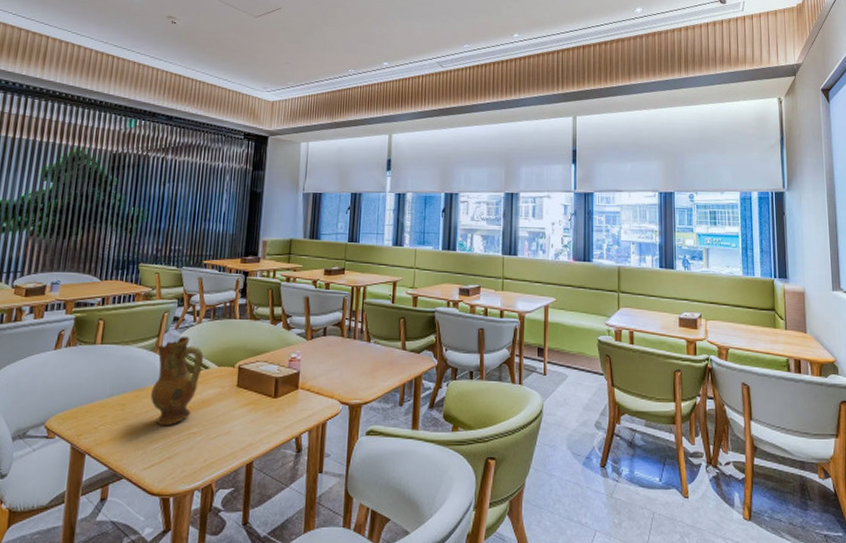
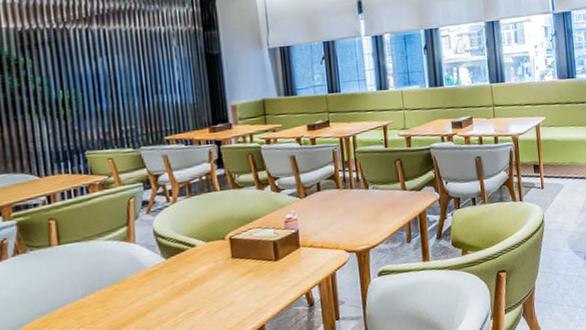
ceramic jug: present [150,336,203,426] -> none [128,218,188,314]

